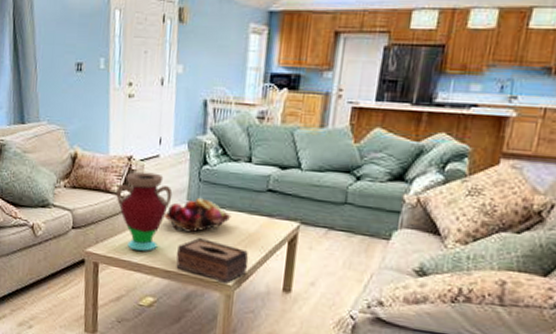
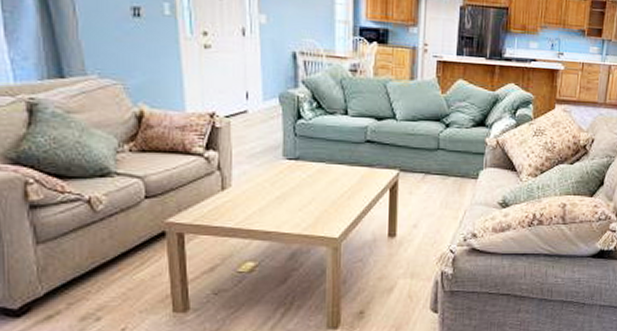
vase: present [116,171,173,252] -> none [199,129,266,215]
fruit basket: present [164,197,231,233] -> none [259,152,332,190]
tissue box: present [175,238,249,285] -> none [275,194,353,238]

